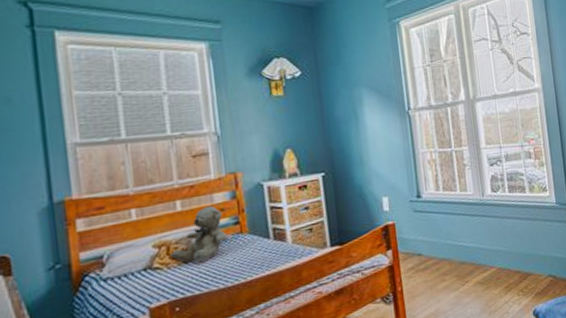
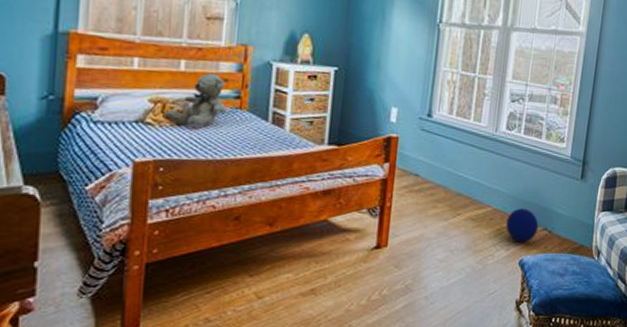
ball: none [512,260,544,294] -> present [506,208,539,243]

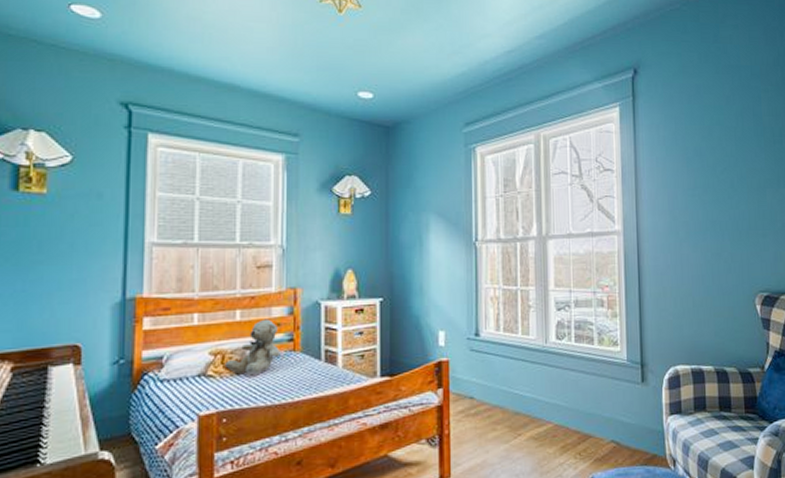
ball: present [506,208,539,243] -> none [570,421,605,459]

